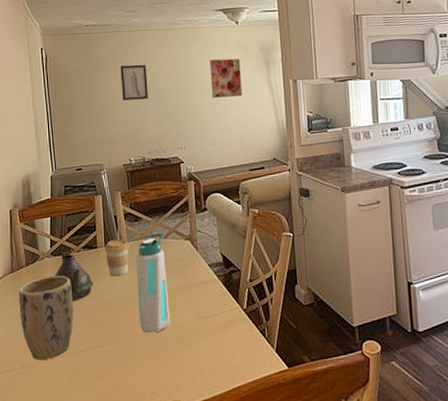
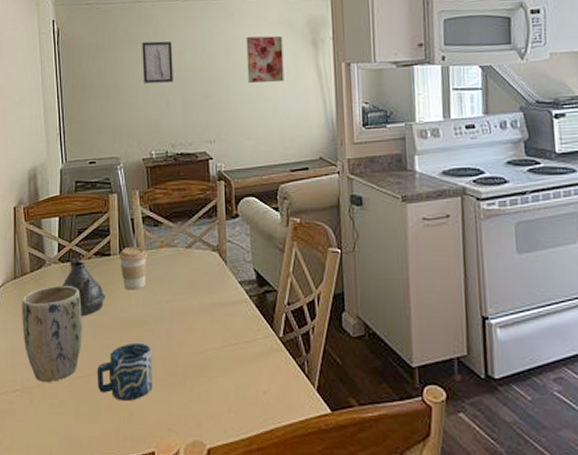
cup: none [87,321,137,372] -> present [96,344,153,401]
water bottle: present [136,232,170,333] -> none [154,241,193,359]

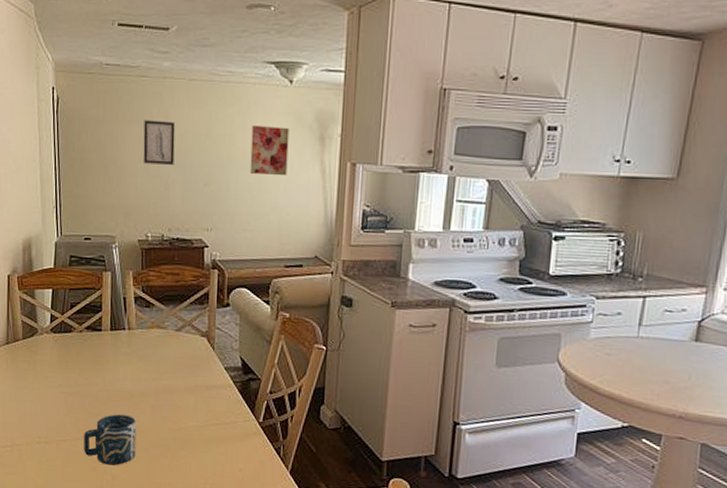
plant pot: present [22,285,82,382] -> none [13,354,72,442]
teapot: present [61,257,106,317] -> none [52,329,95,386]
coffee cup: present [119,246,147,290] -> none [110,324,138,366]

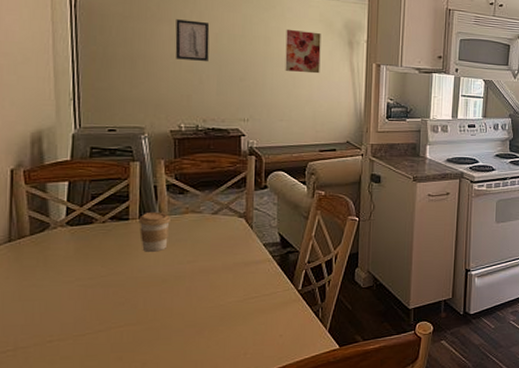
cup: present [83,414,136,466] -> none [106,300,170,353]
coffee cup: none [110,324,138,366] -> present [138,211,170,252]

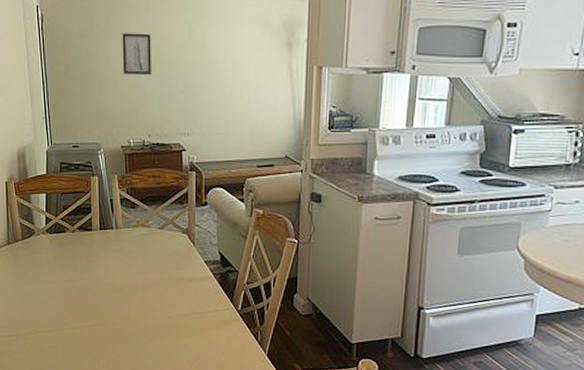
coffee cup: present [138,211,170,252] -> none [99,224,124,262]
wall art: present [285,29,321,74] -> none [222,33,258,81]

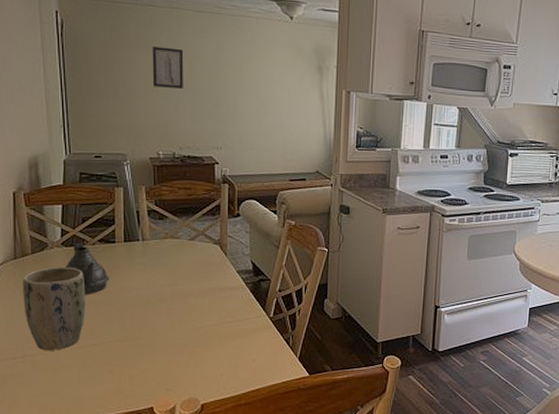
plant pot: none [15,252,68,331] -> present [23,266,86,350]
teapot: none [49,230,88,281] -> present [64,243,110,295]

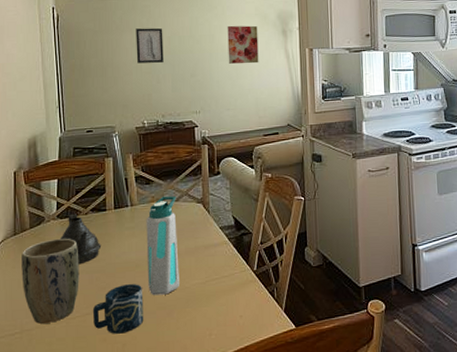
cup: none [99,319,153,367] -> present [92,284,144,334]
water bottle: none [158,233,192,333] -> present [146,195,179,296]
wall art: none [256,54,291,101] -> present [227,25,259,64]

